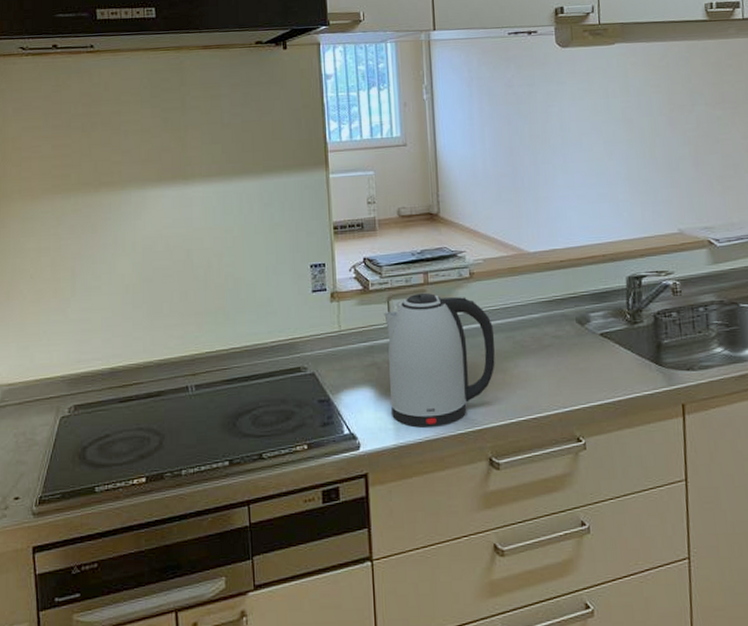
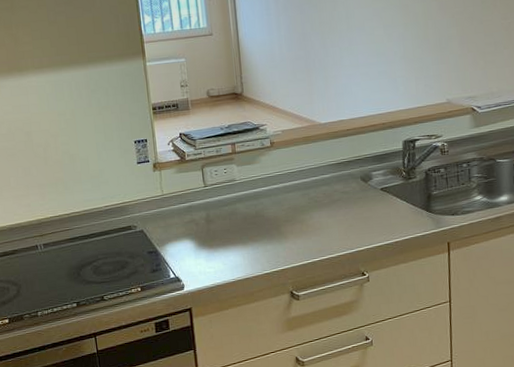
kettle: present [384,292,495,428] -> none [199,160,294,270]

